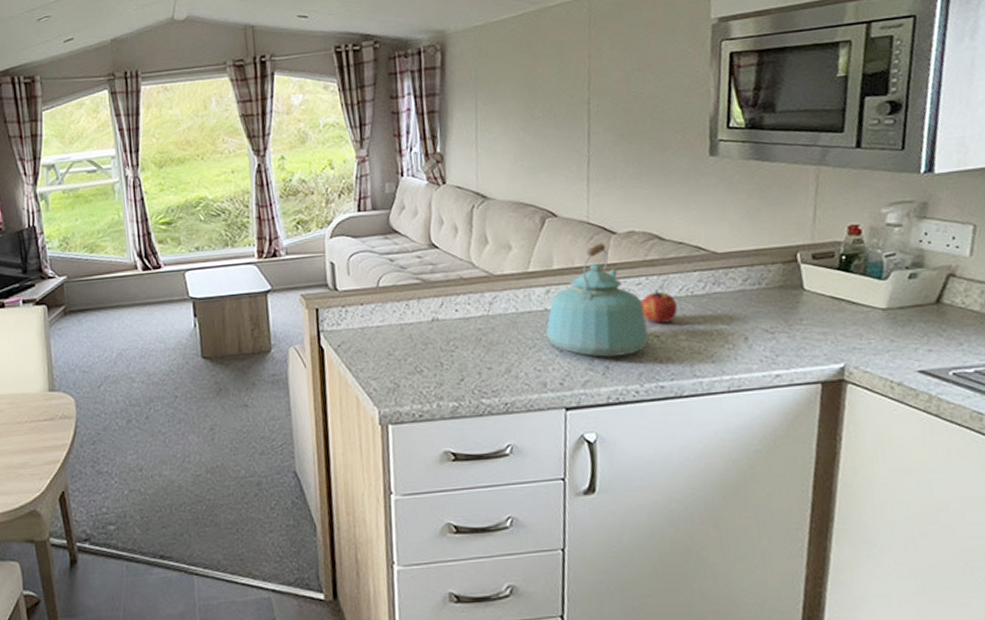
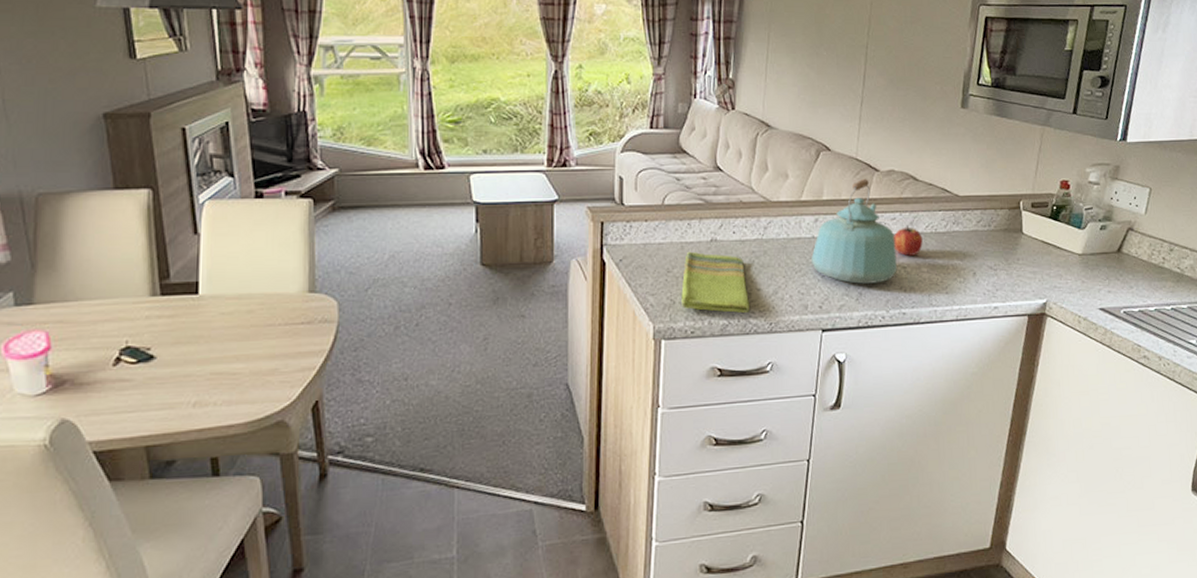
dish towel: none [405,332,481,394] -> present [681,251,749,313]

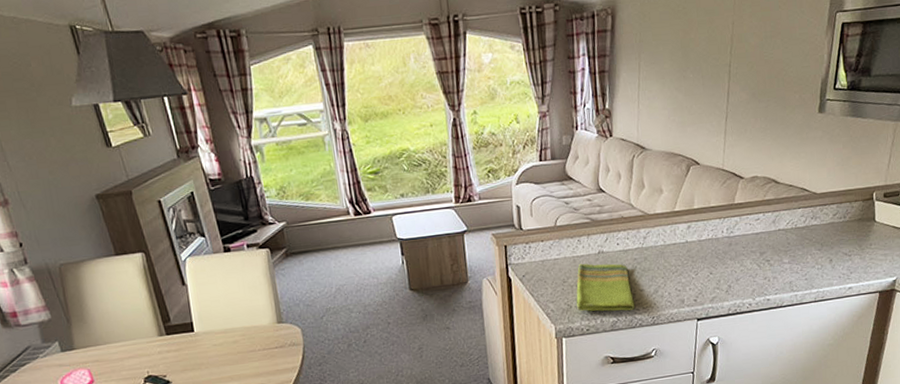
kettle: present [811,178,897,284] -> none [686,186,762,278]
fruit: present [894,225,923,256] -> none [758,224,784,251]

